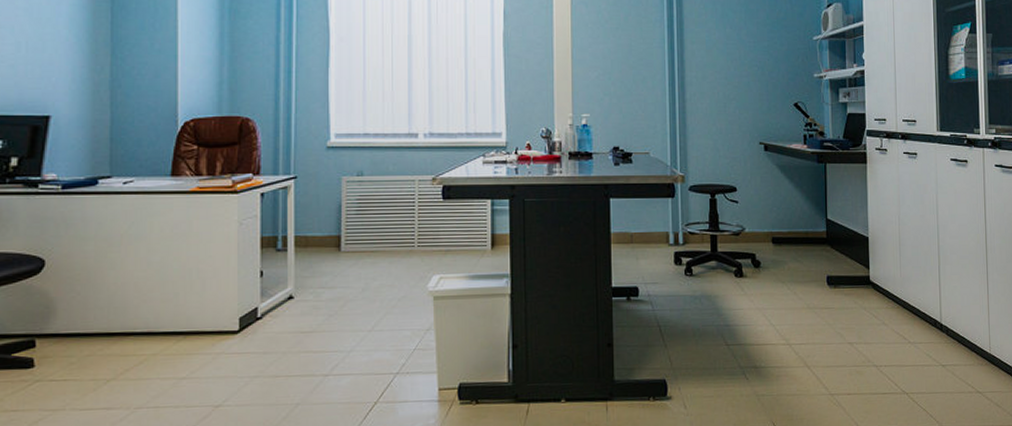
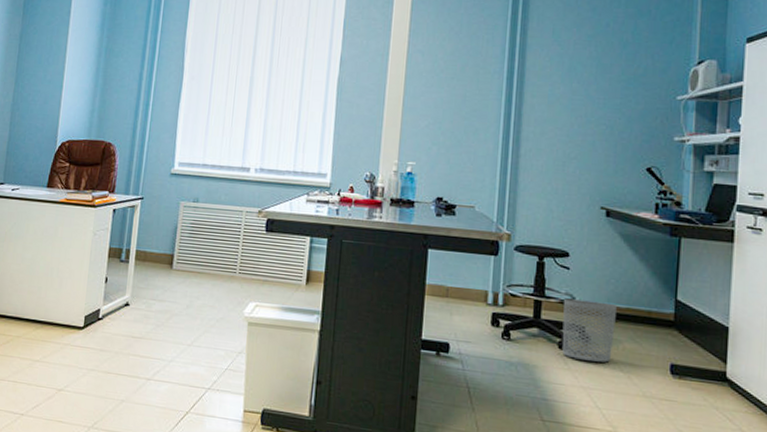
waste bin: none [736,229,780,284] -> present [562,298,617,363]

